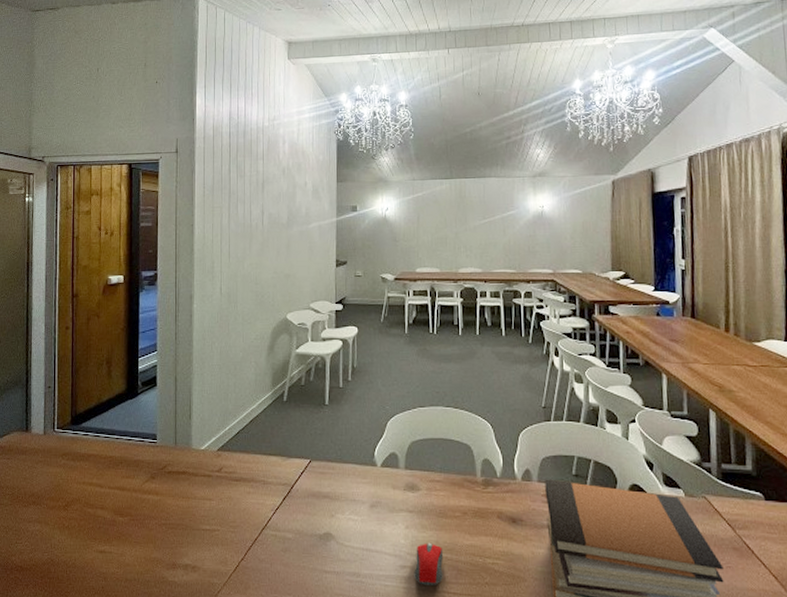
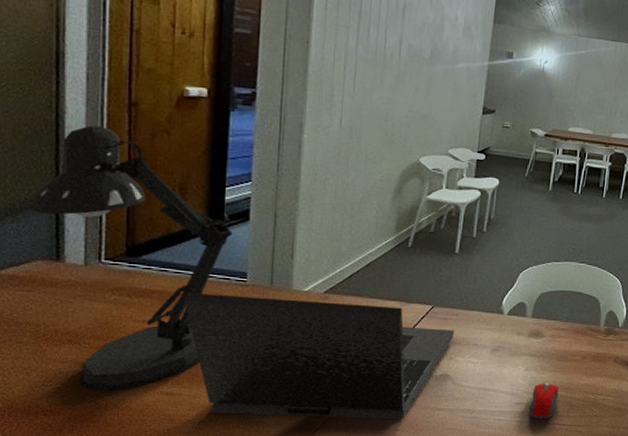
desk lamp: none [10,316,145,548] -> present [30,125,233,391]
laptop: none [111,454,333,583] -> present [184,292,455,420]

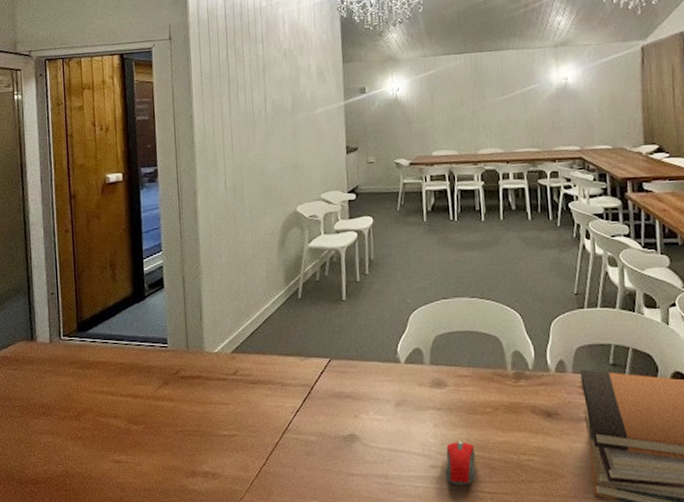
desk lamp: present [30,125,233,391] -> none [12,219,153,460]
laptop: present [184,292,455,420] -> none [122,361,355,487]

